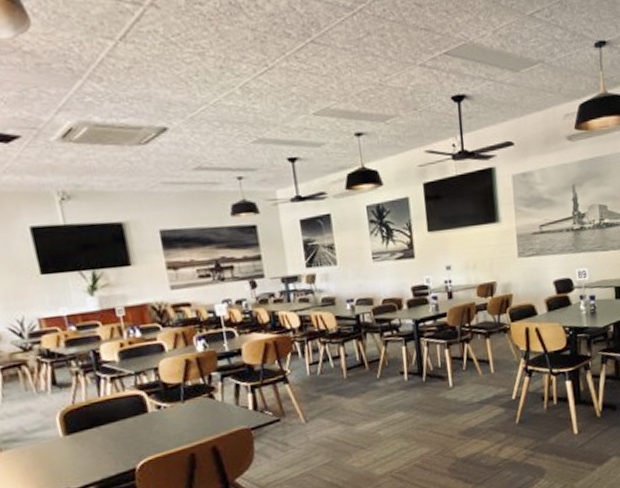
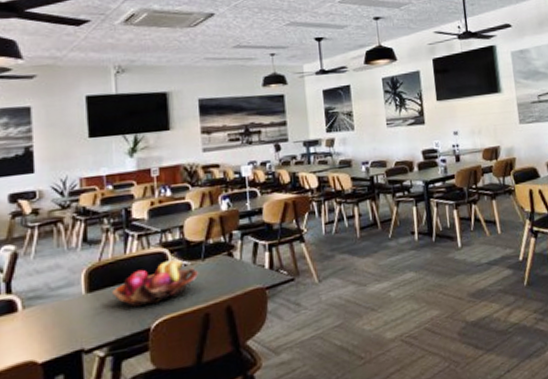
fruit basket: none [91,401,181,449] -> present [112,259,199,307]

